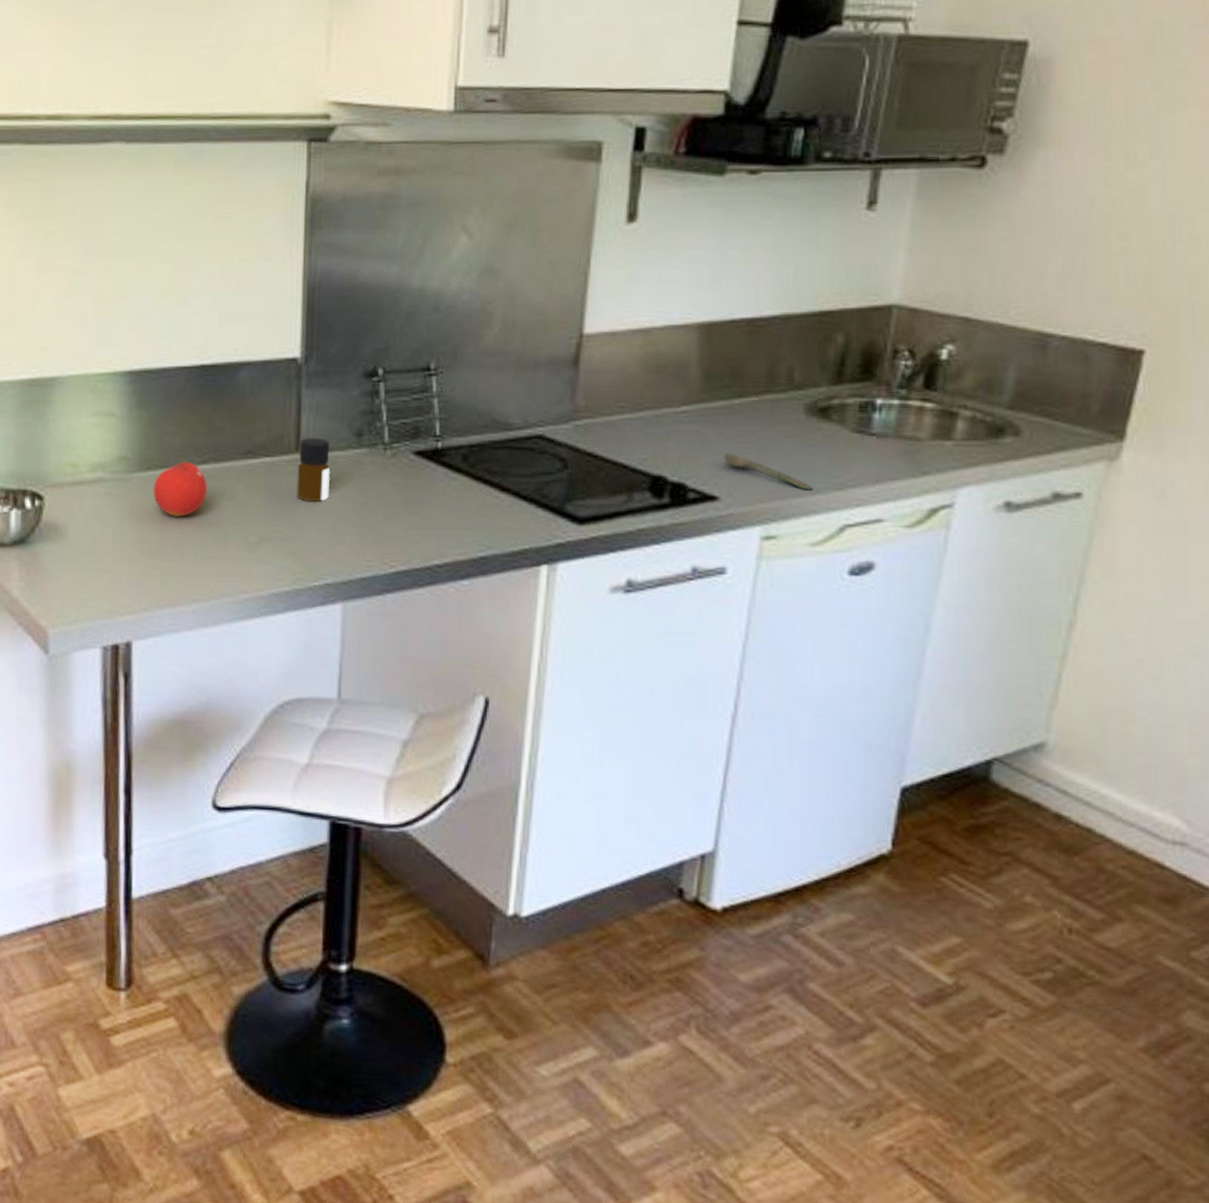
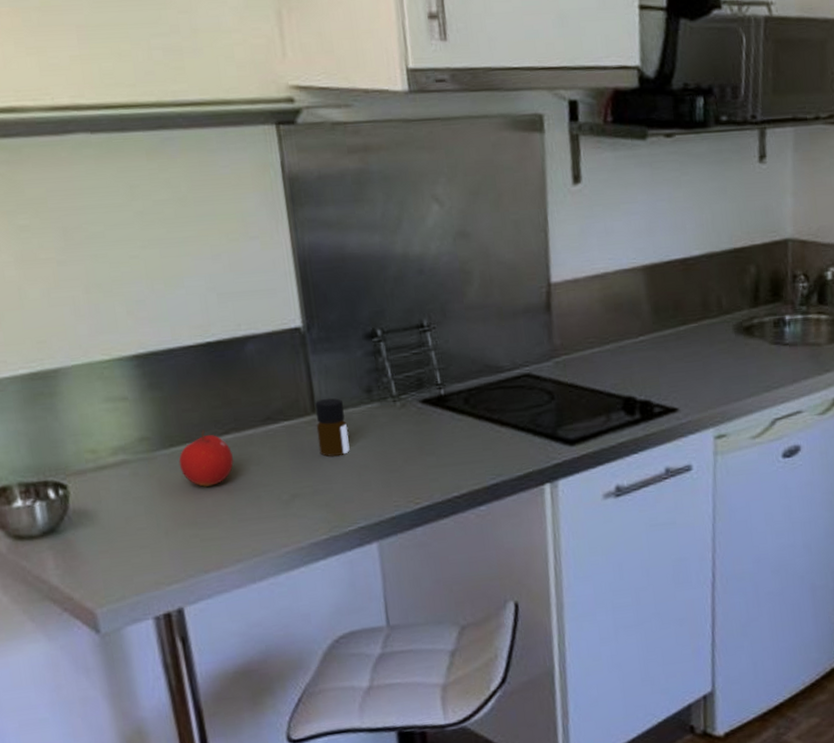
spoon: present [723,453,813,490] -> none [677,371,748,395]

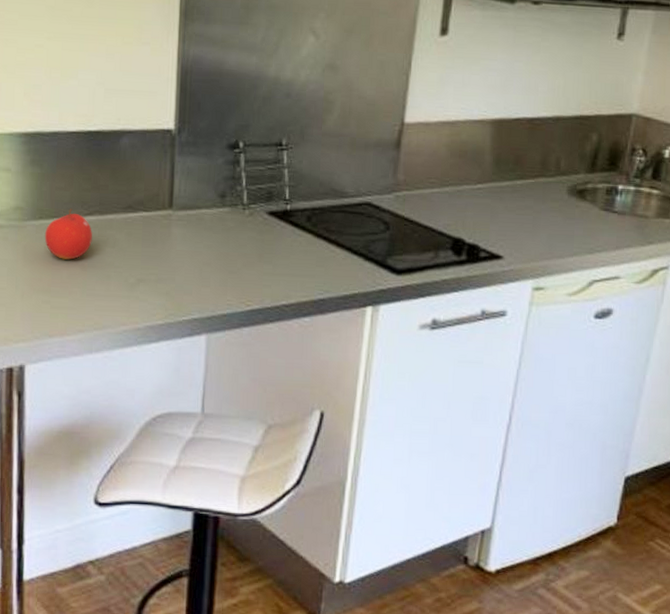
bottle: present [315,398,350,457] -> none [169,197,198,250]

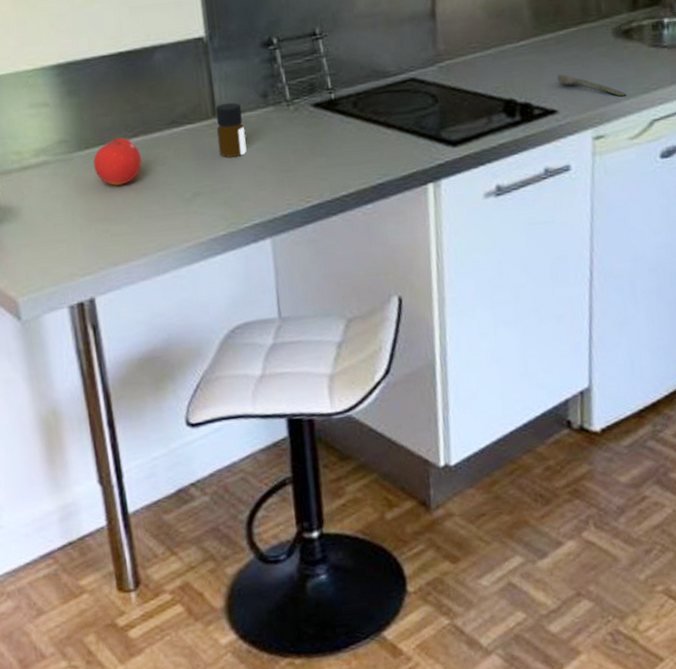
bottle: none [169,197,198,250] -> present [216,103,247,158]
spoon: none [507,222,571,253] -> present [556,74,626,97]

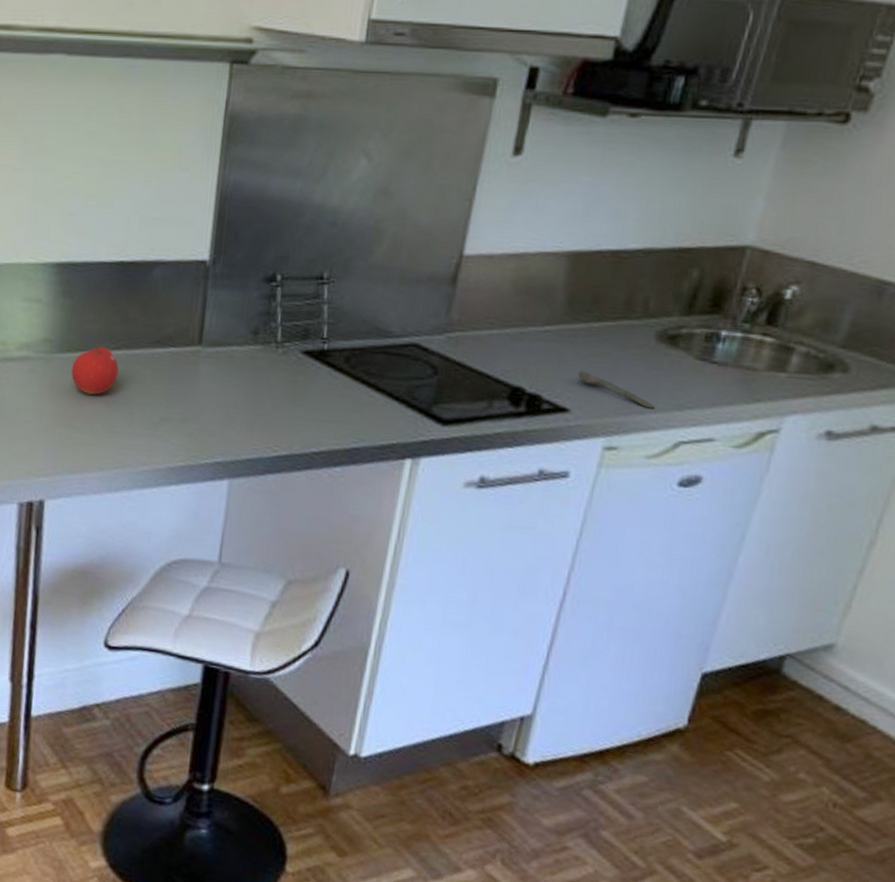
bottle: present [216,103,247,158] -> none [196,333,228,390]

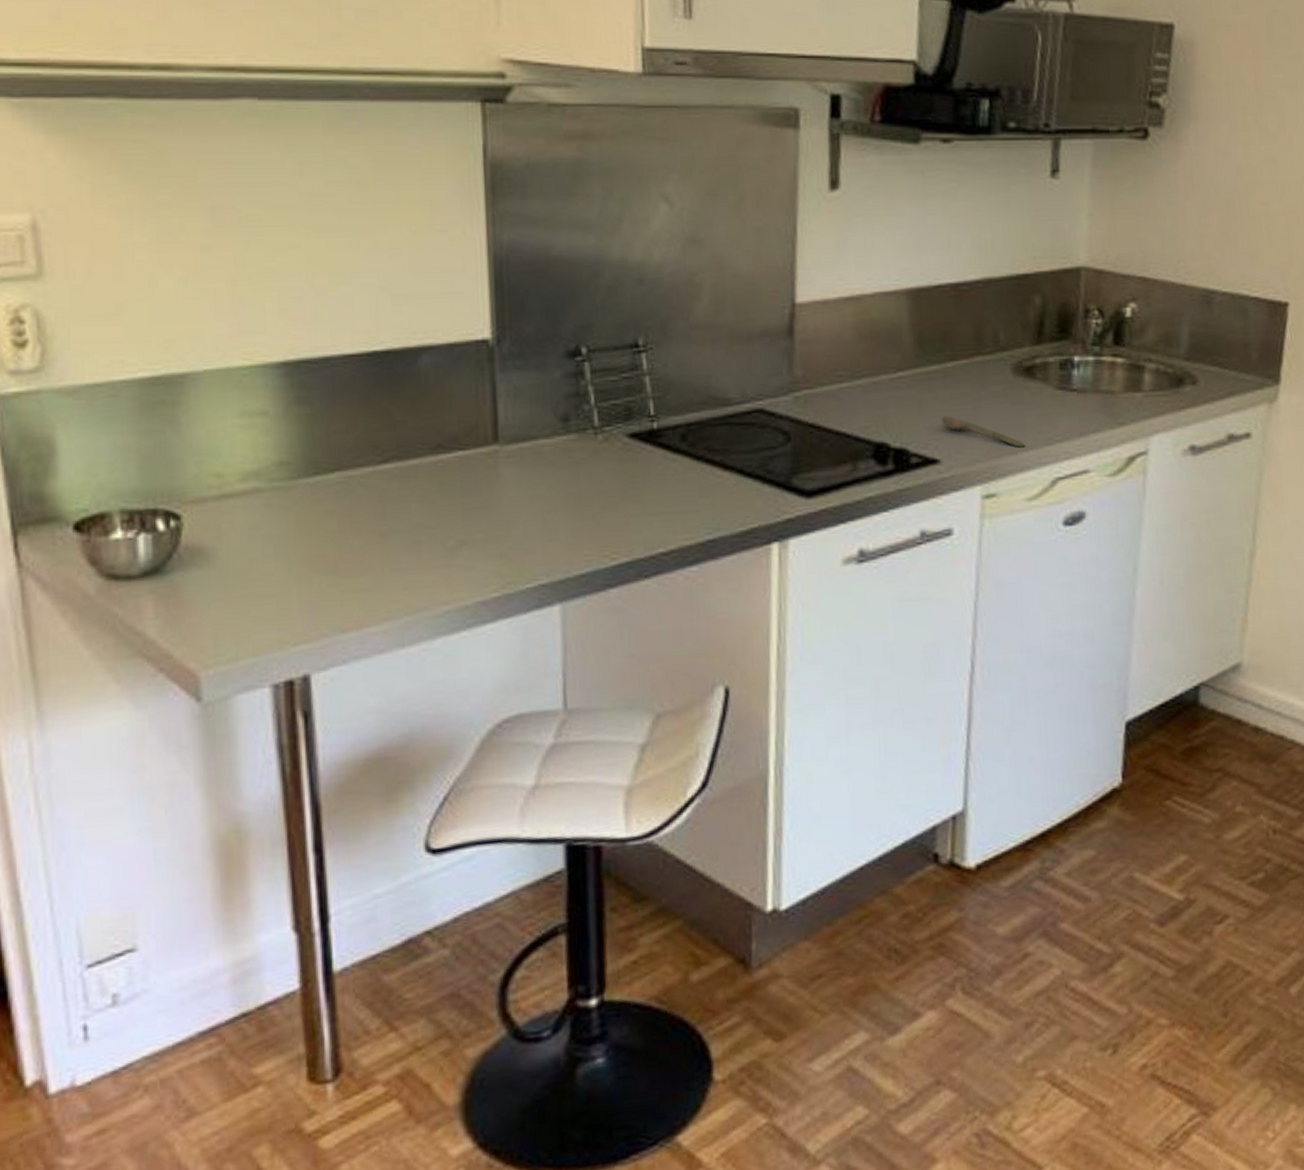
fruit: present [71,342,119,395] -> none [323,456,391,526]

